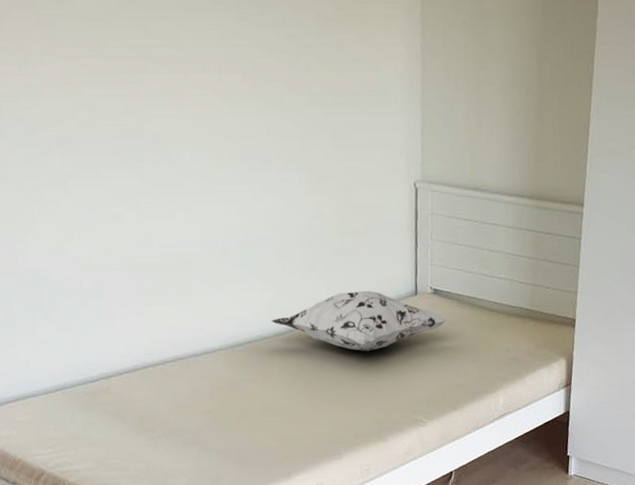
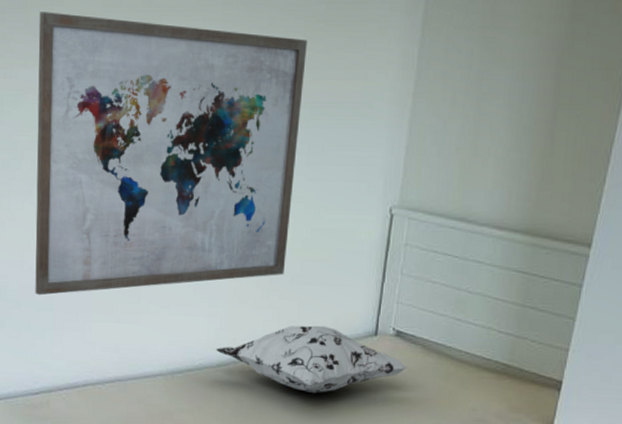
wall art: none [49,10,327,285] -> present [35,12,307,296]

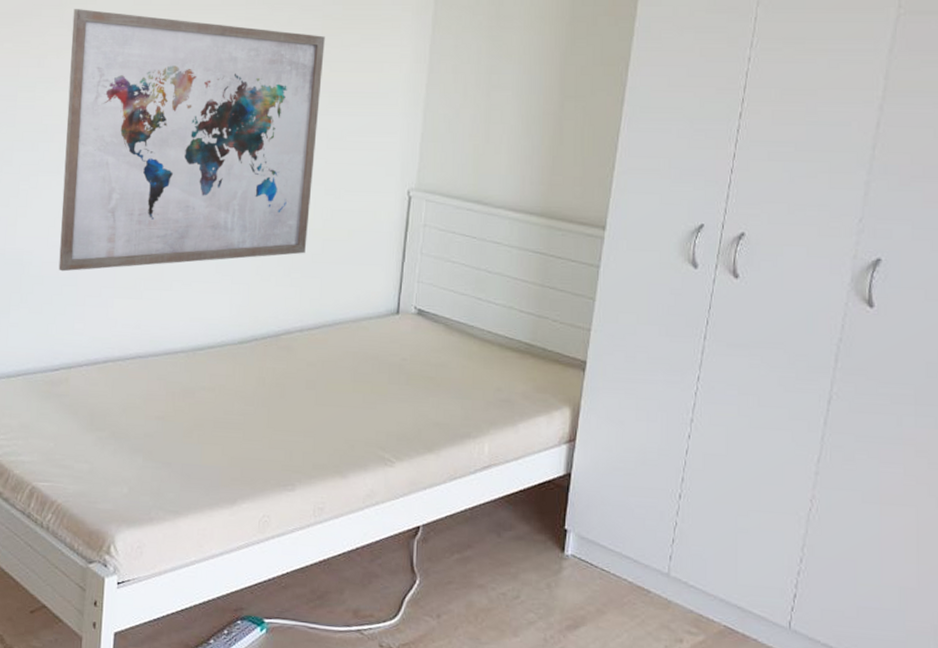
decorative pillow: present [215,325,408,394] -> none [237,303,431,372]

